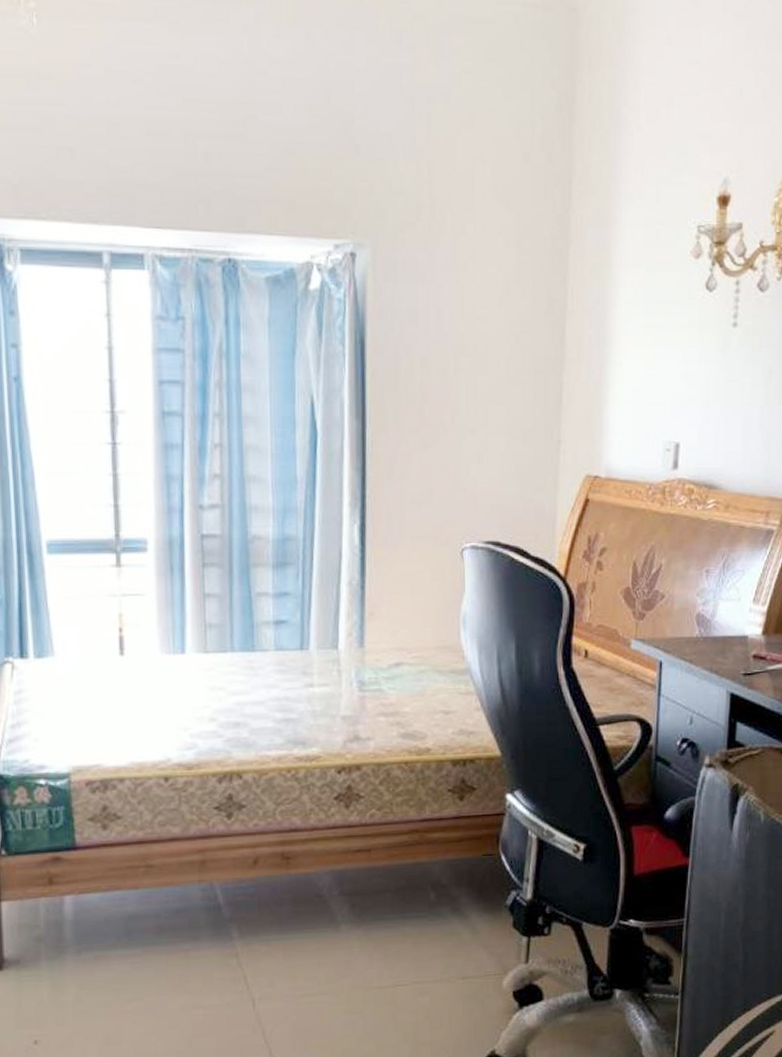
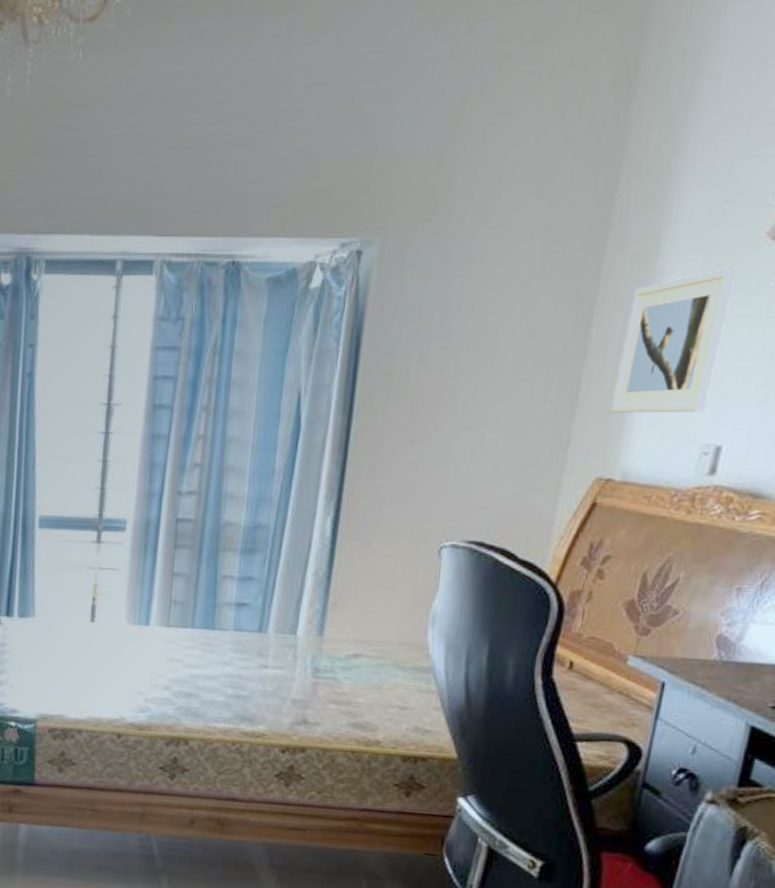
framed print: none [589,282,672,414] -> present [610,268,736,413]

